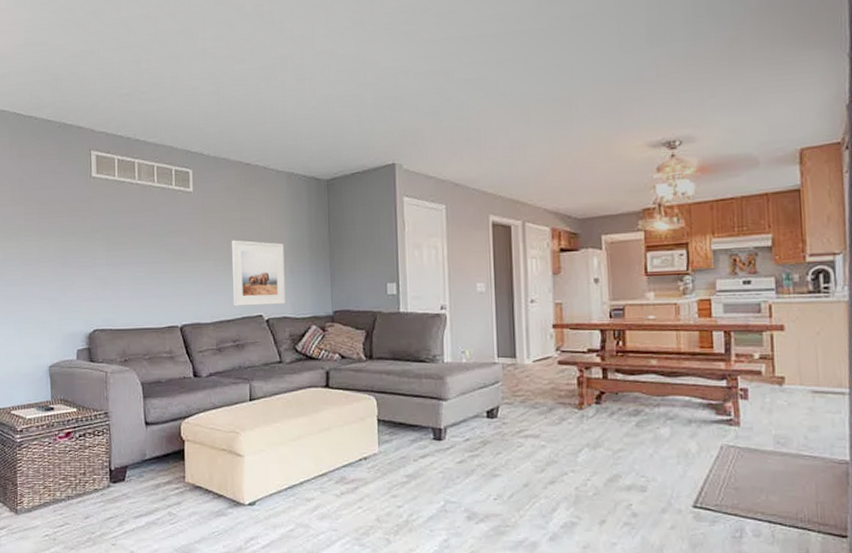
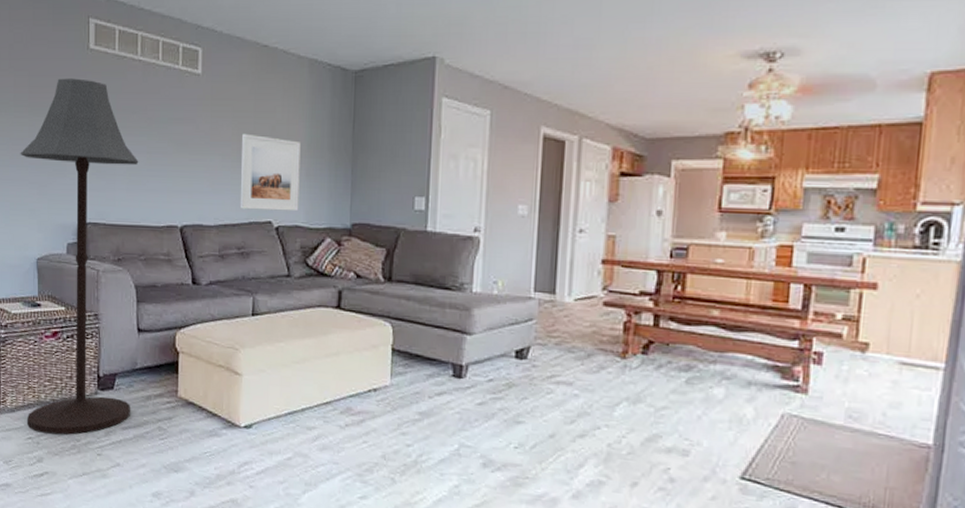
floor lamp: none [31,203,141,529] -> present [20,78,139,435]

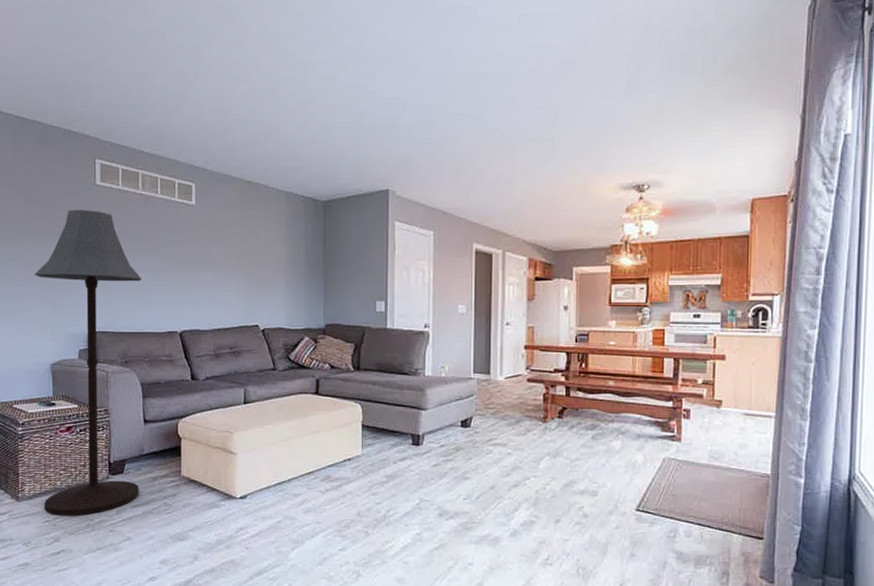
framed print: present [239,133,301,212] -> none [230,253,281,316]

